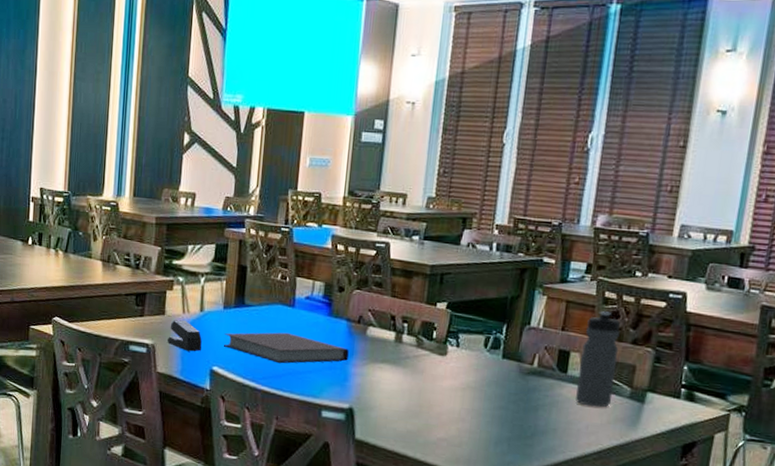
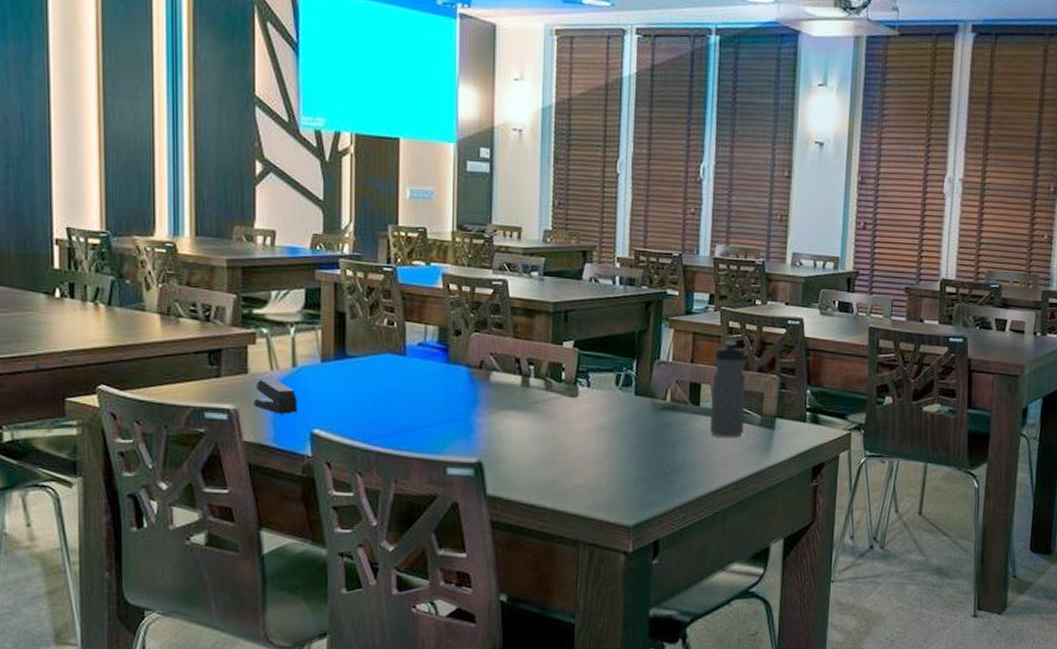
notebook: present [224,332,349,364] -> none [325,384,472,420]

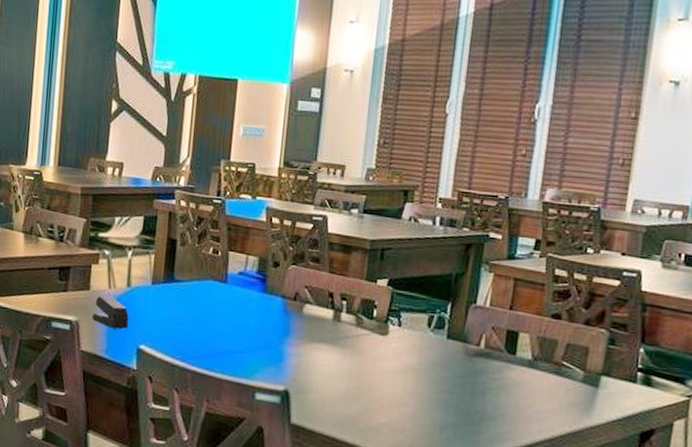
water bottle: present [710,341,747,438] -> none [525,289,573,392]

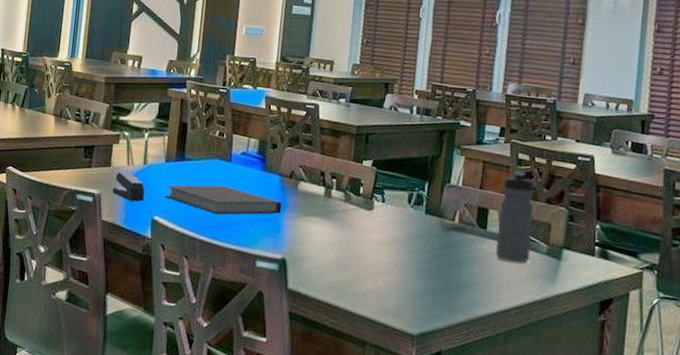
notebook: none [152,309,284,343] -> present [165,184,282,215]
water bottle: none [525,289,573,392] -> present [496,171,535,263]

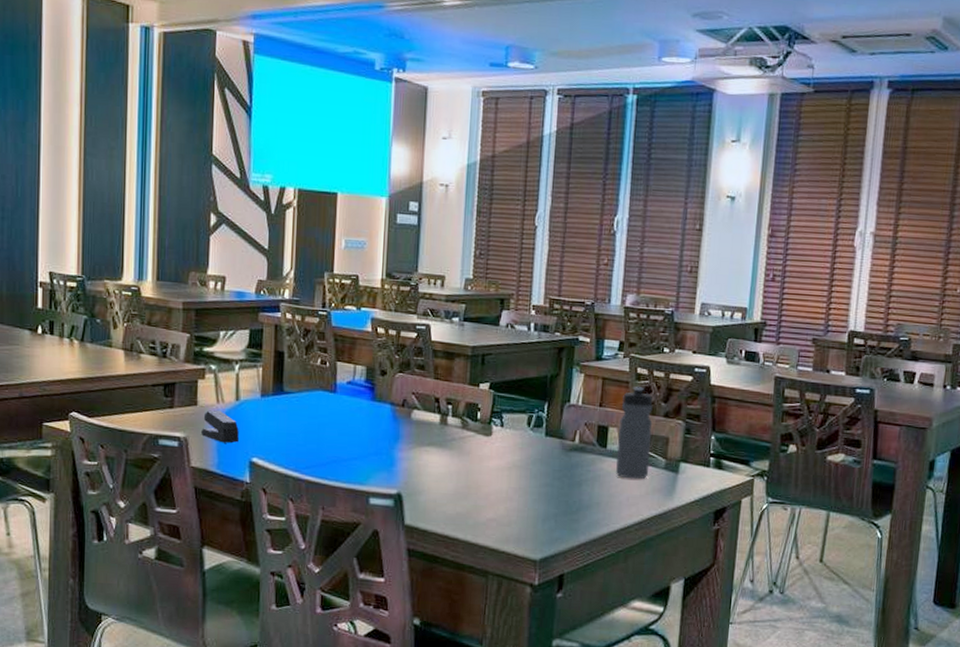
notebook: present [165,184,282,215] -> none [263,419,394,452]

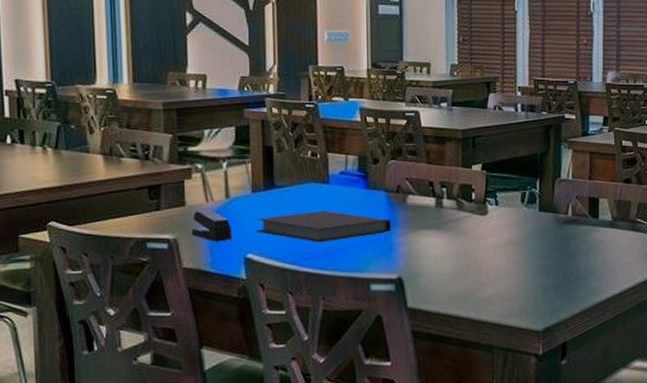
notebook: none [263,419,394,452] -> present [256,210,391,243]
water bottle: present [616,387,653,480] -> none [609,158,640,246]

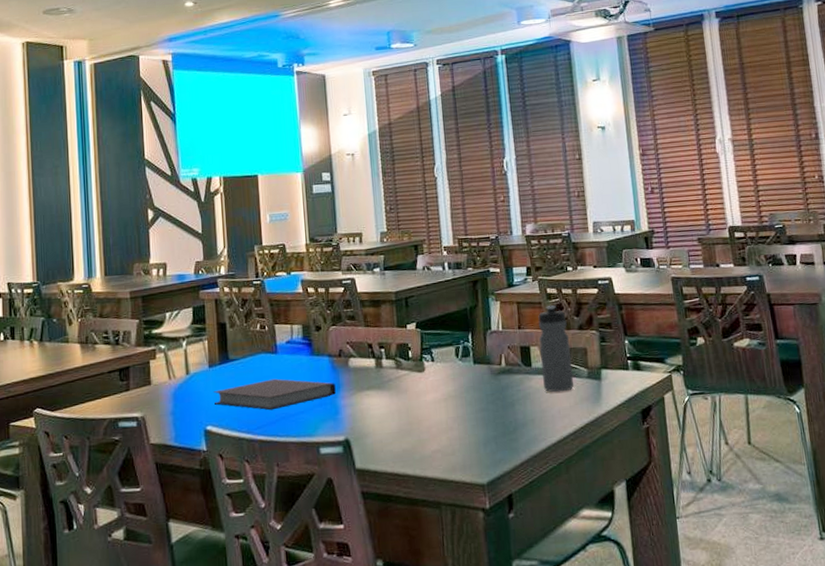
stapler: present [192,208,231,242] -> none [157,385,192,417]
water bottle: none [609,158,640,246] -> present [538,305,575,393]

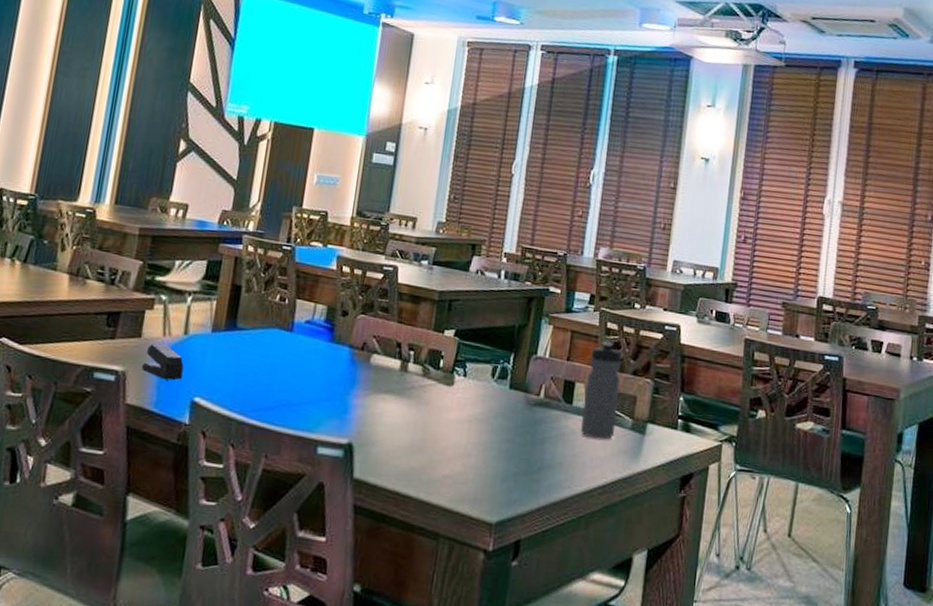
stapler: none [157,385,192,417] -> present [142,343,184,381]
notebook: present [214,378,336,411] -> none [209,359,351,395]

